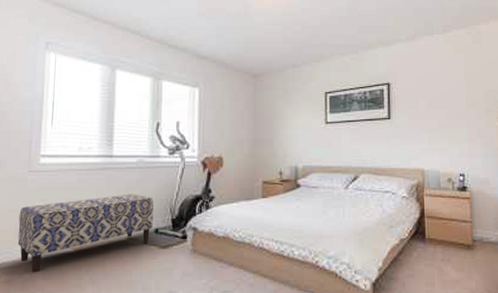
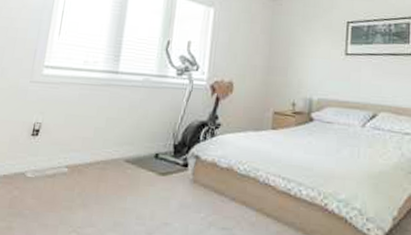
bench: present [17,194,153,273] -> none [10,113,157,190]

